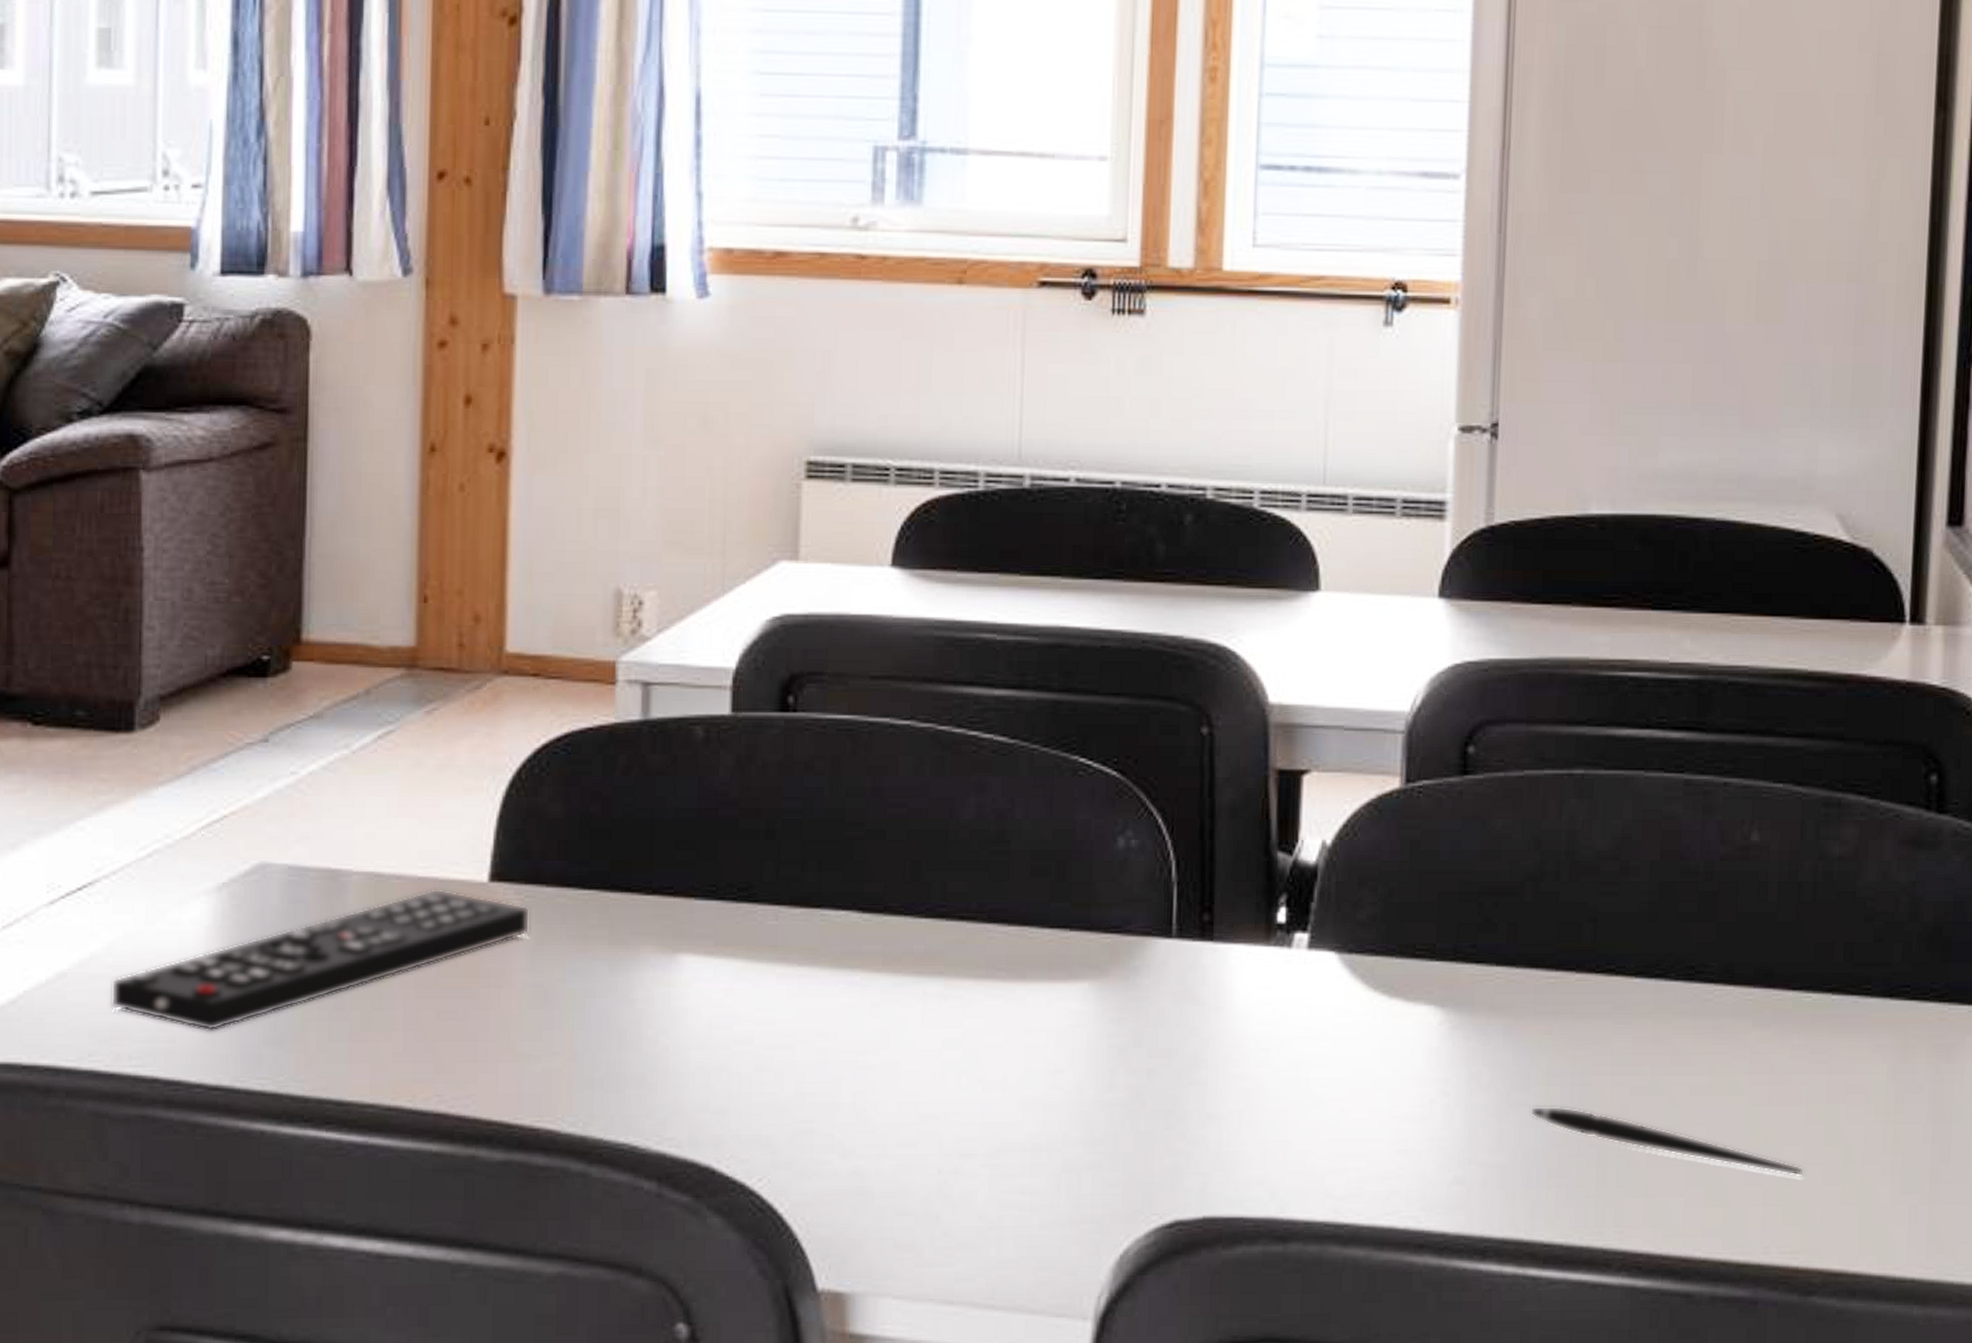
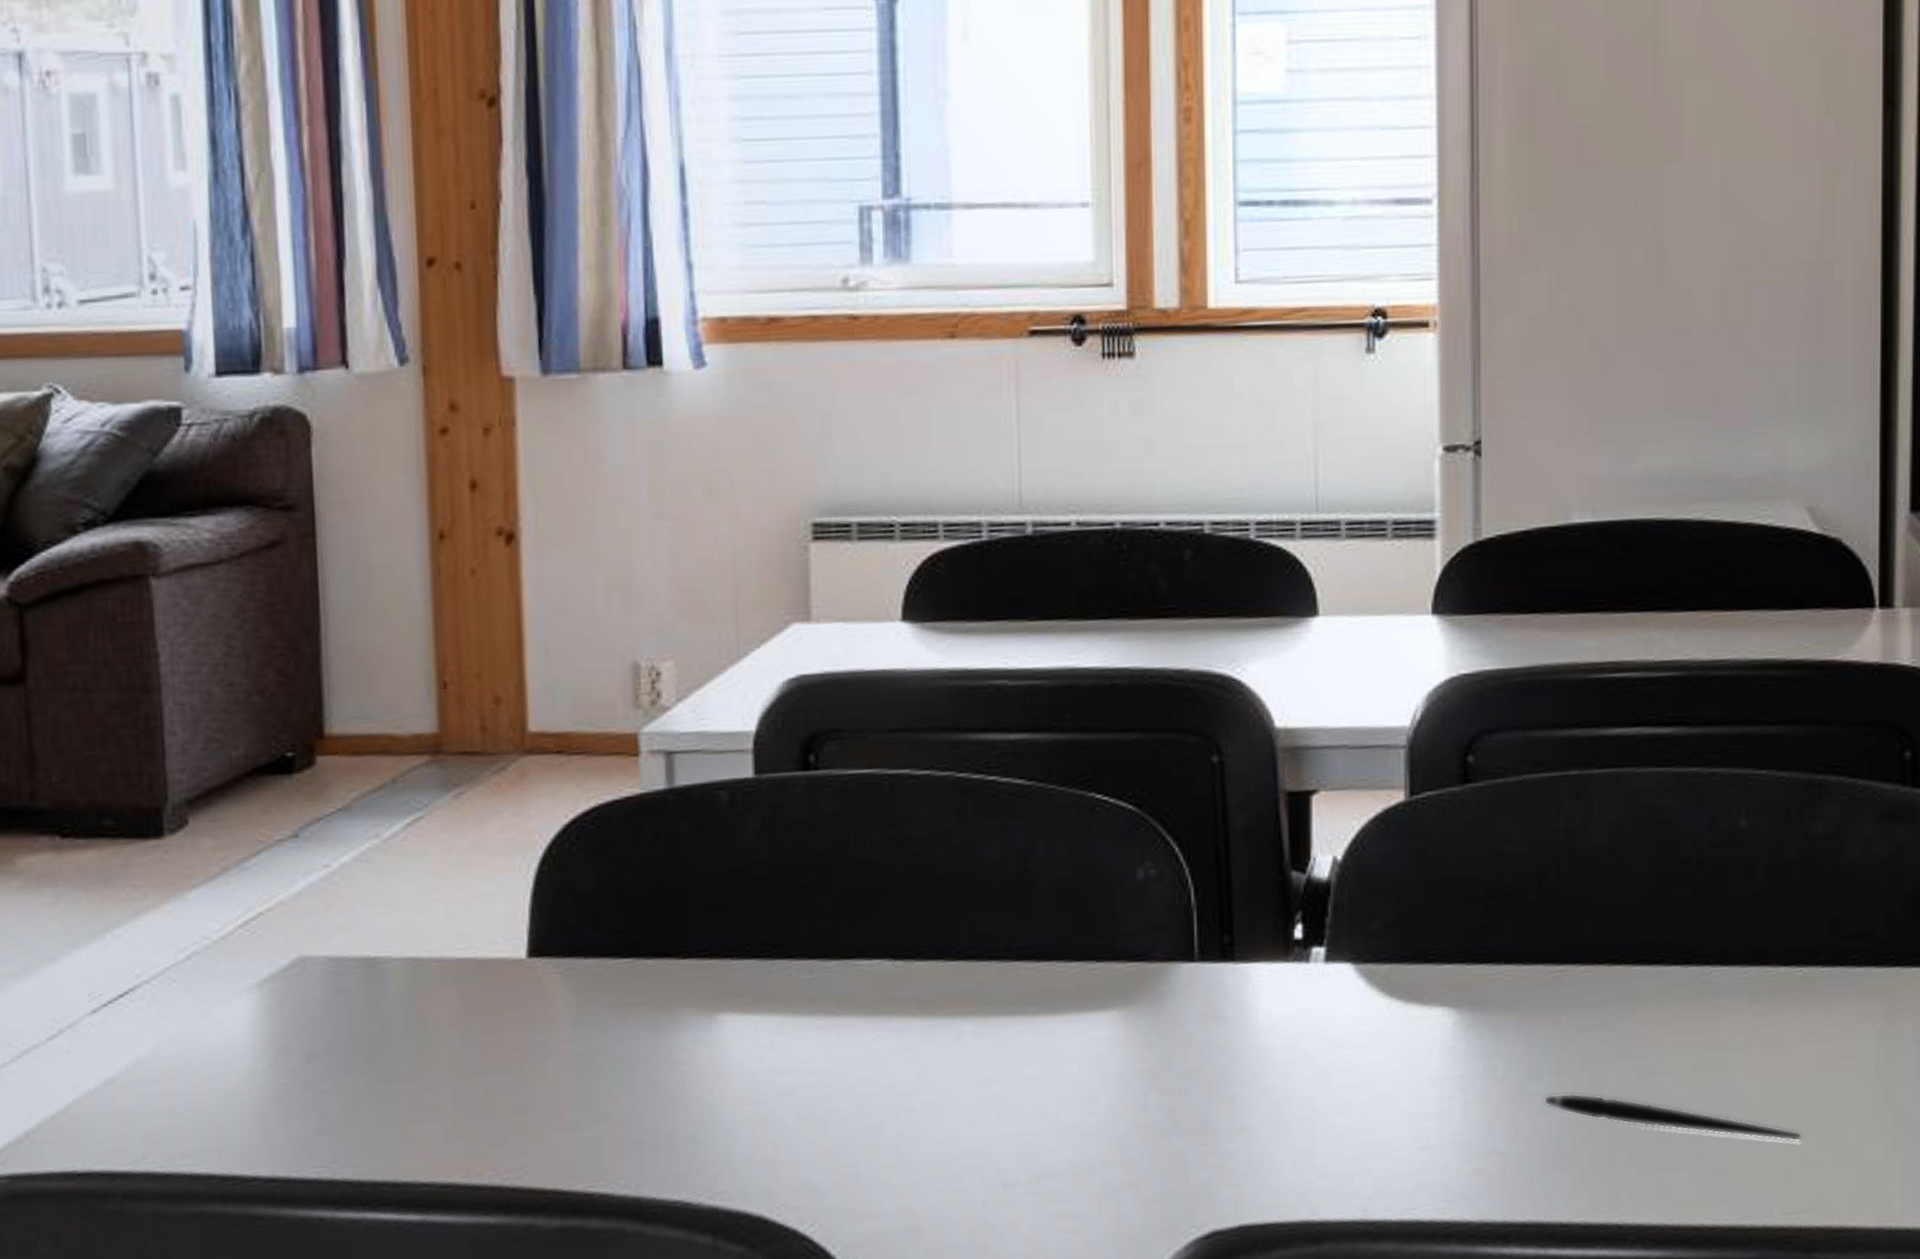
remote control: present [111,889,531,1031] -> none [160,968,571,1125]

